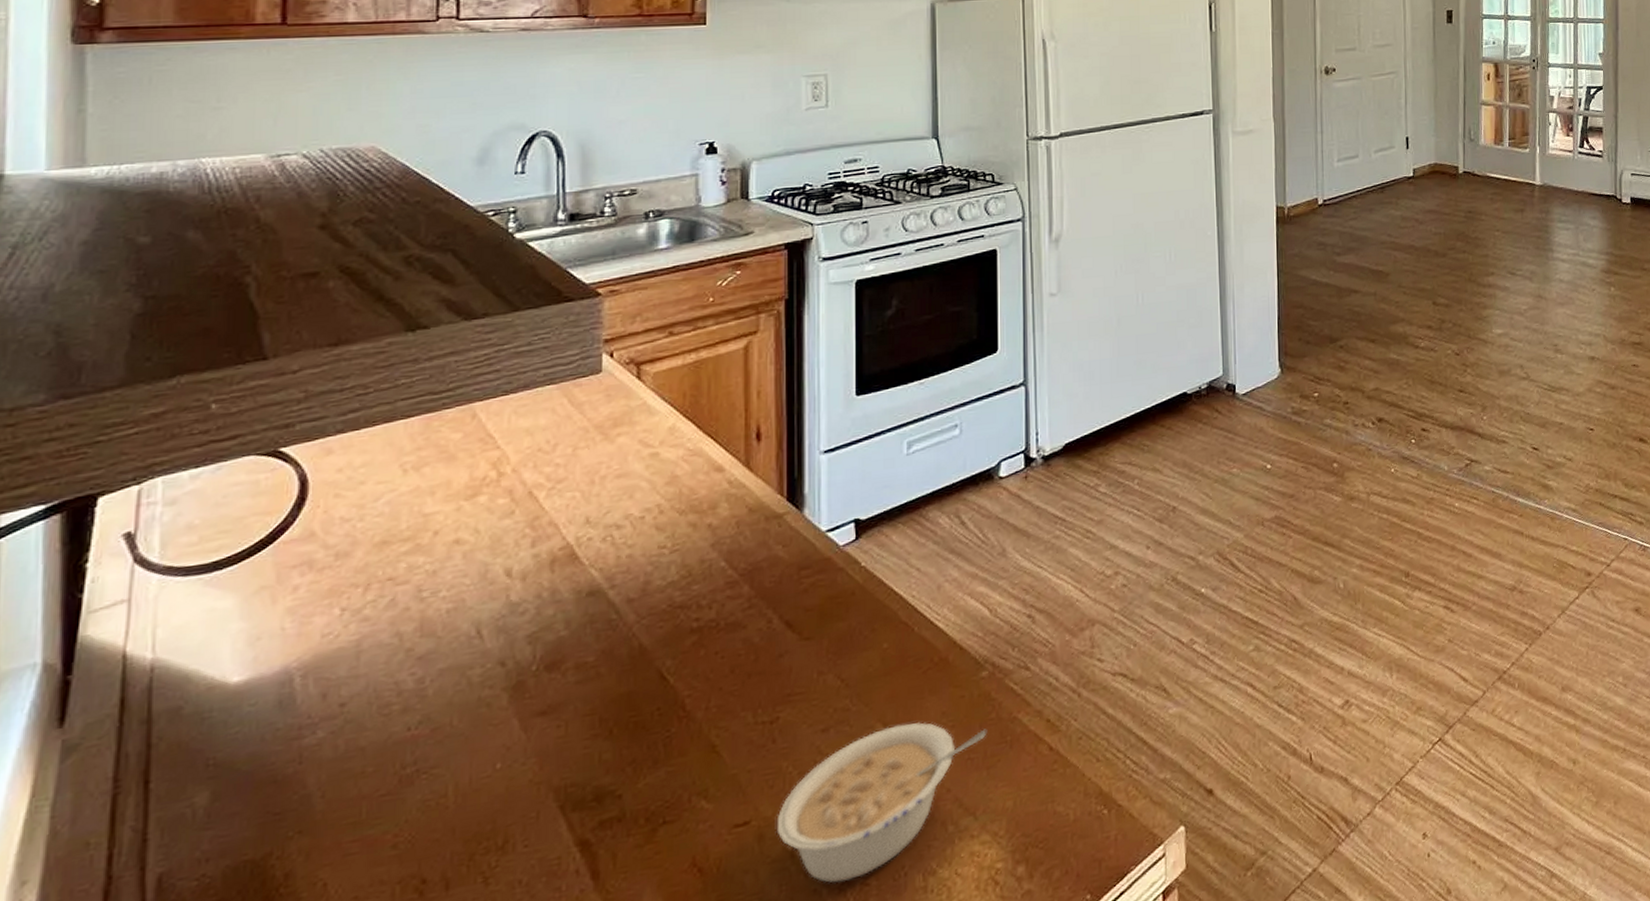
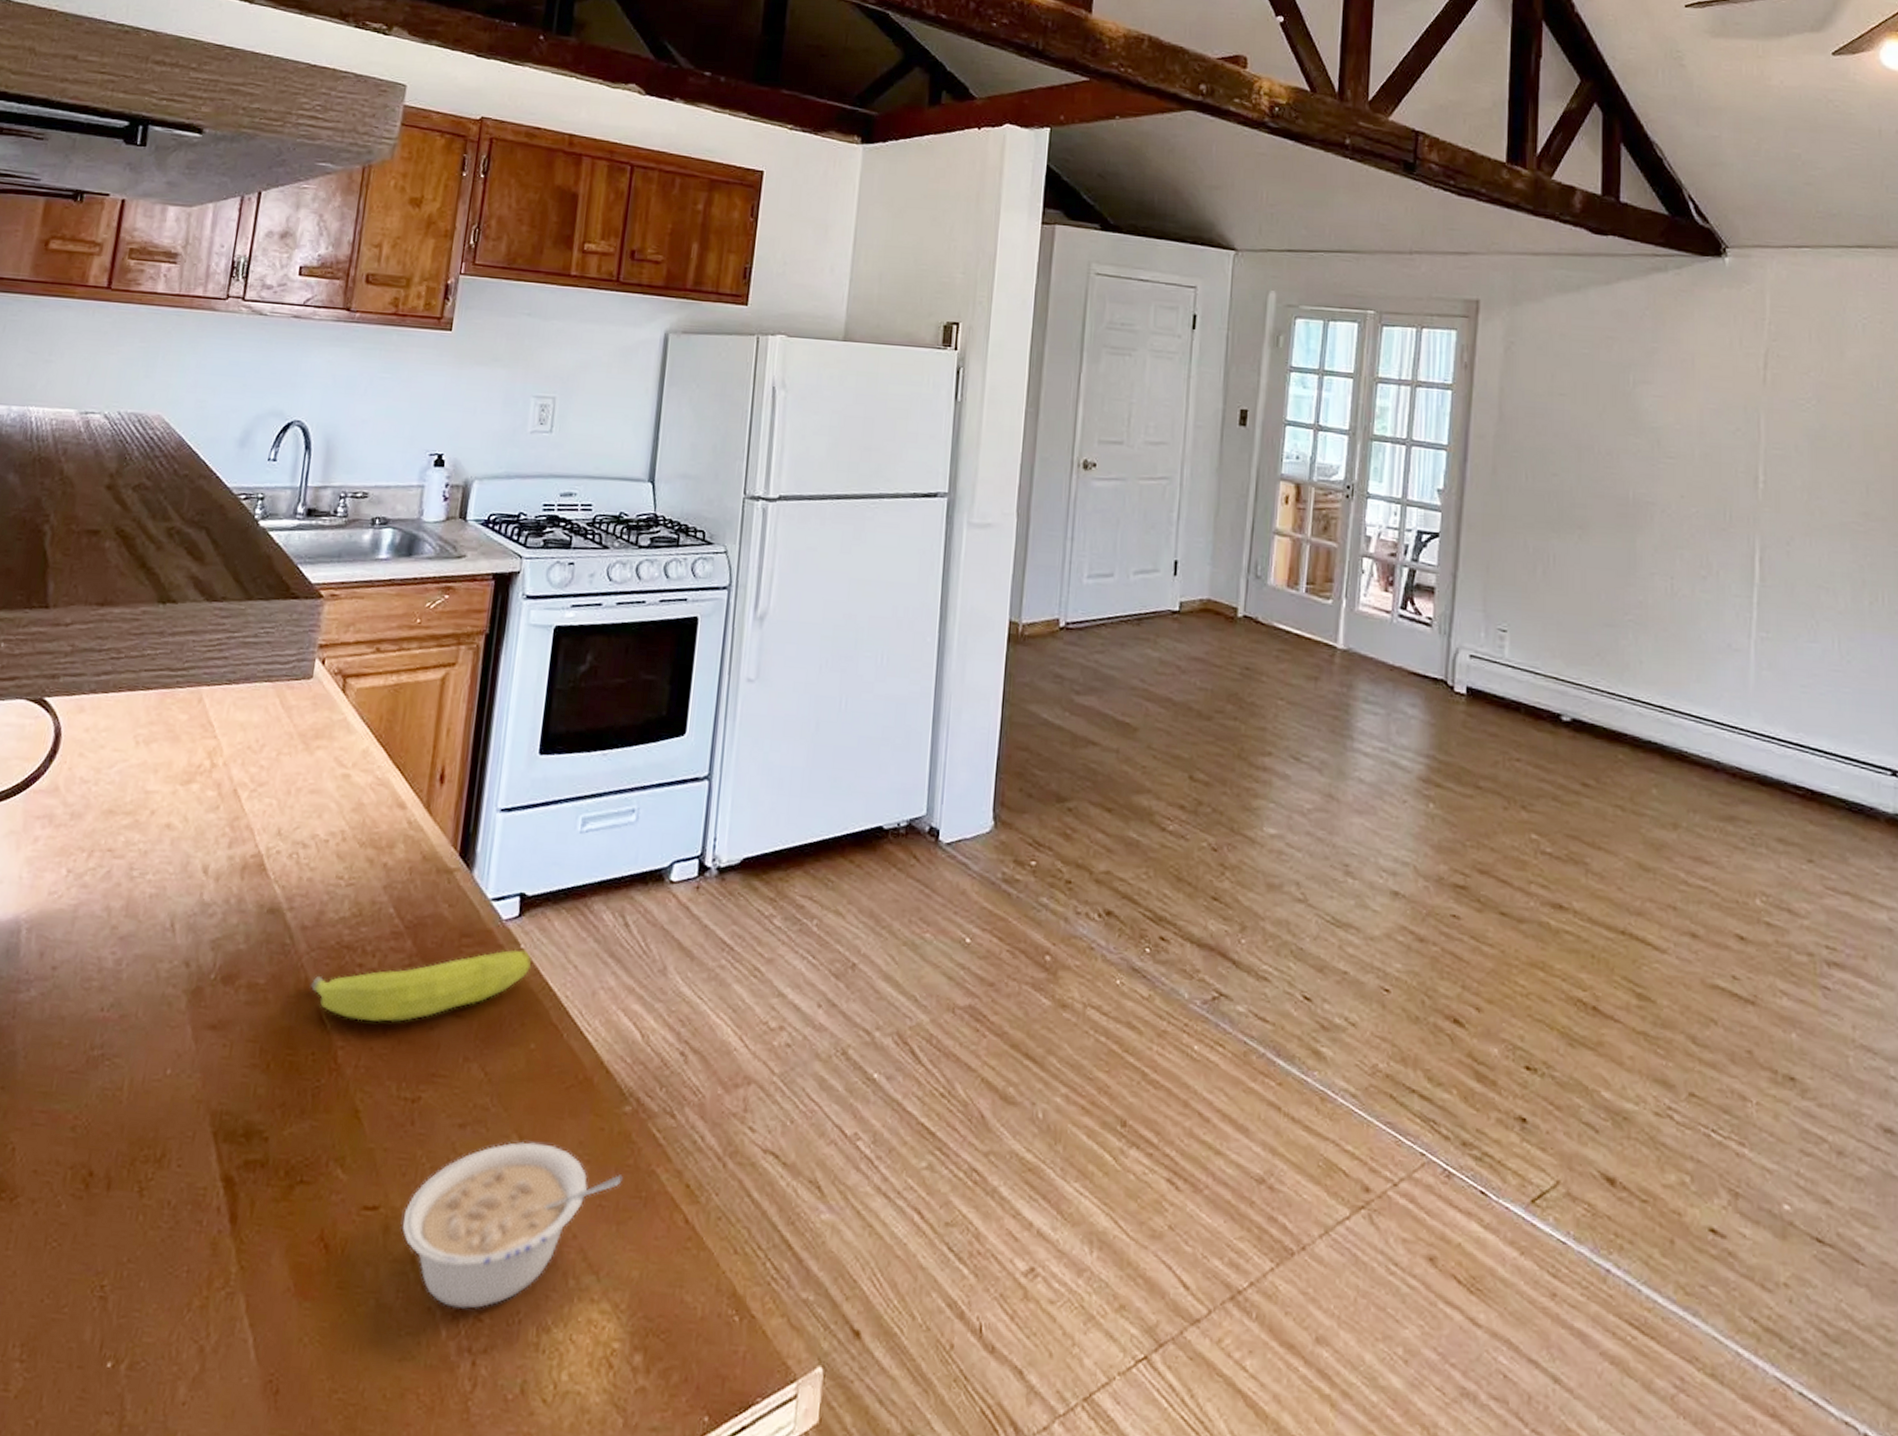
fruit: none [645,567,873,669] -> present [309,949,531,1023]

